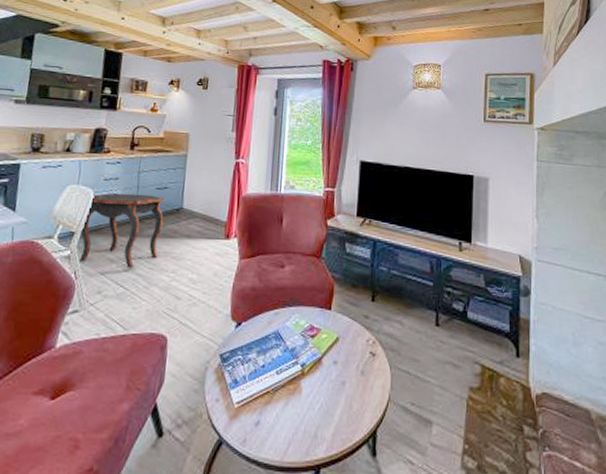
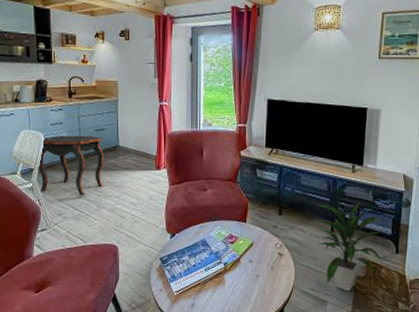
indoor plant: none [415,288,500,408] -> present [314,202,383,291]

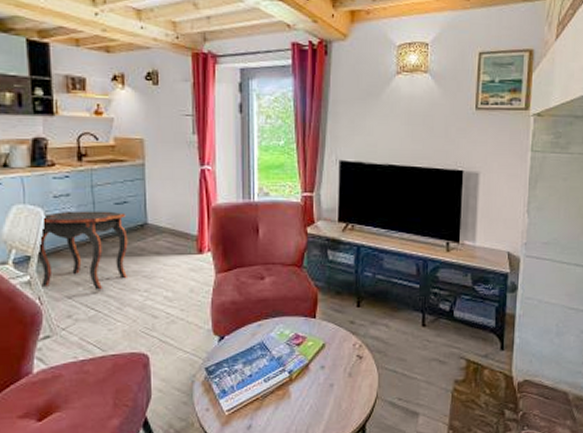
indoor plant: present [314,202,383,291] -> none [401,288,485,399]

